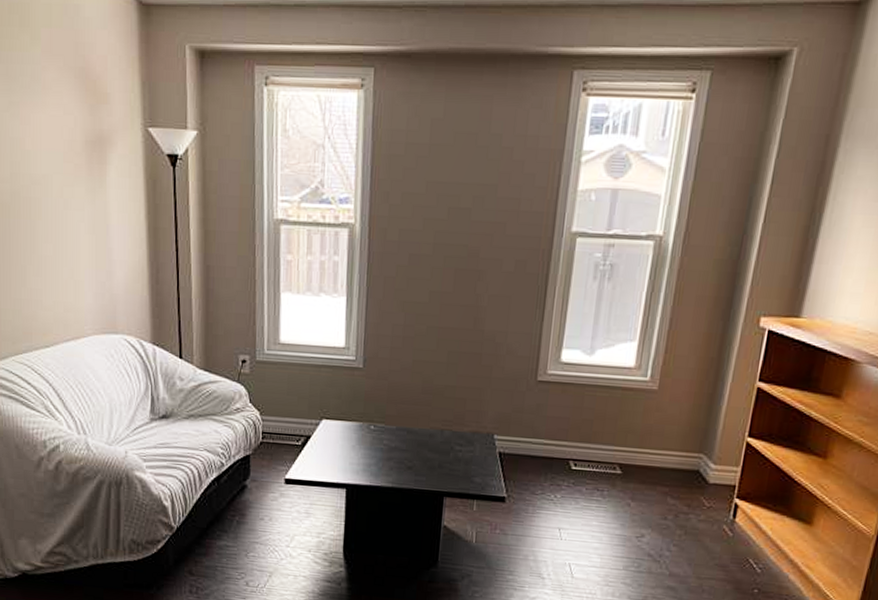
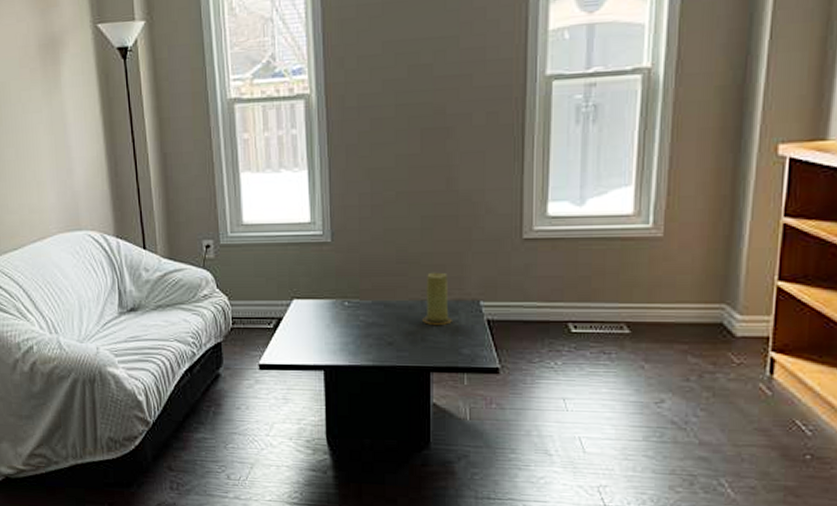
candle: none [441,404,468,454] -> present [422,272,452,325]

